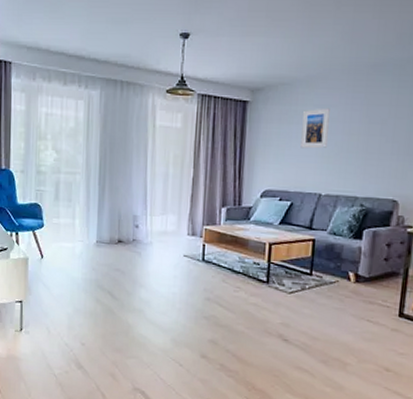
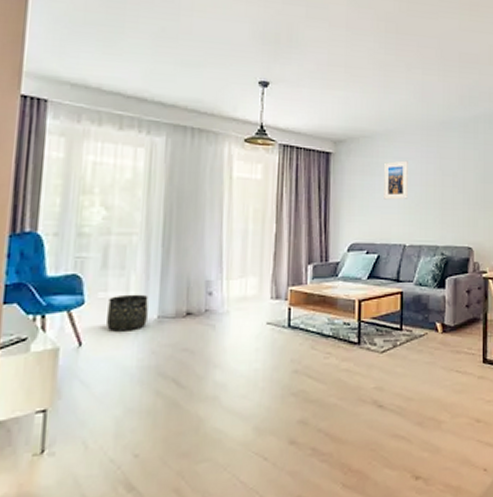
basket: none [60,221,89,251] -> present [107,294,149,332]

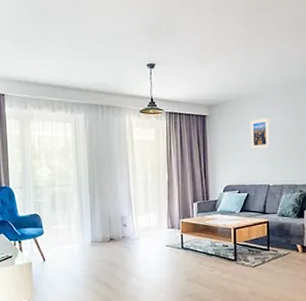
basket: present [107,294,149,332] -> none [59,226,85,252]

